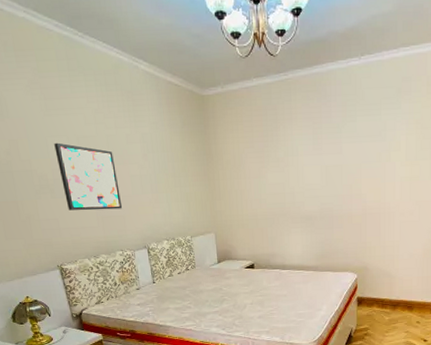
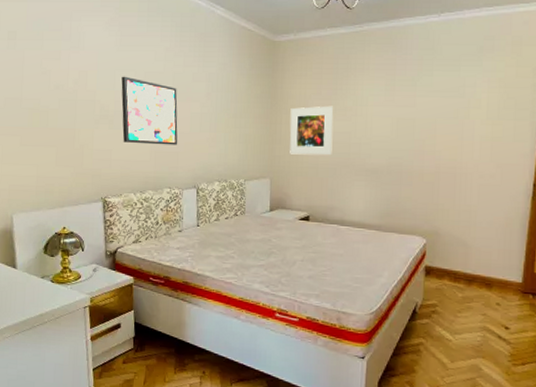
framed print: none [226,158,269,209] -> present [290,106,333,155]

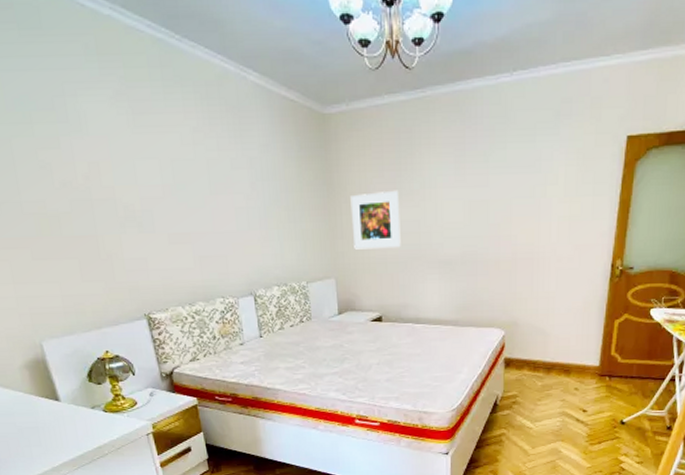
wall art: present [121,76,178,145] -> none [143,166,225,249]

